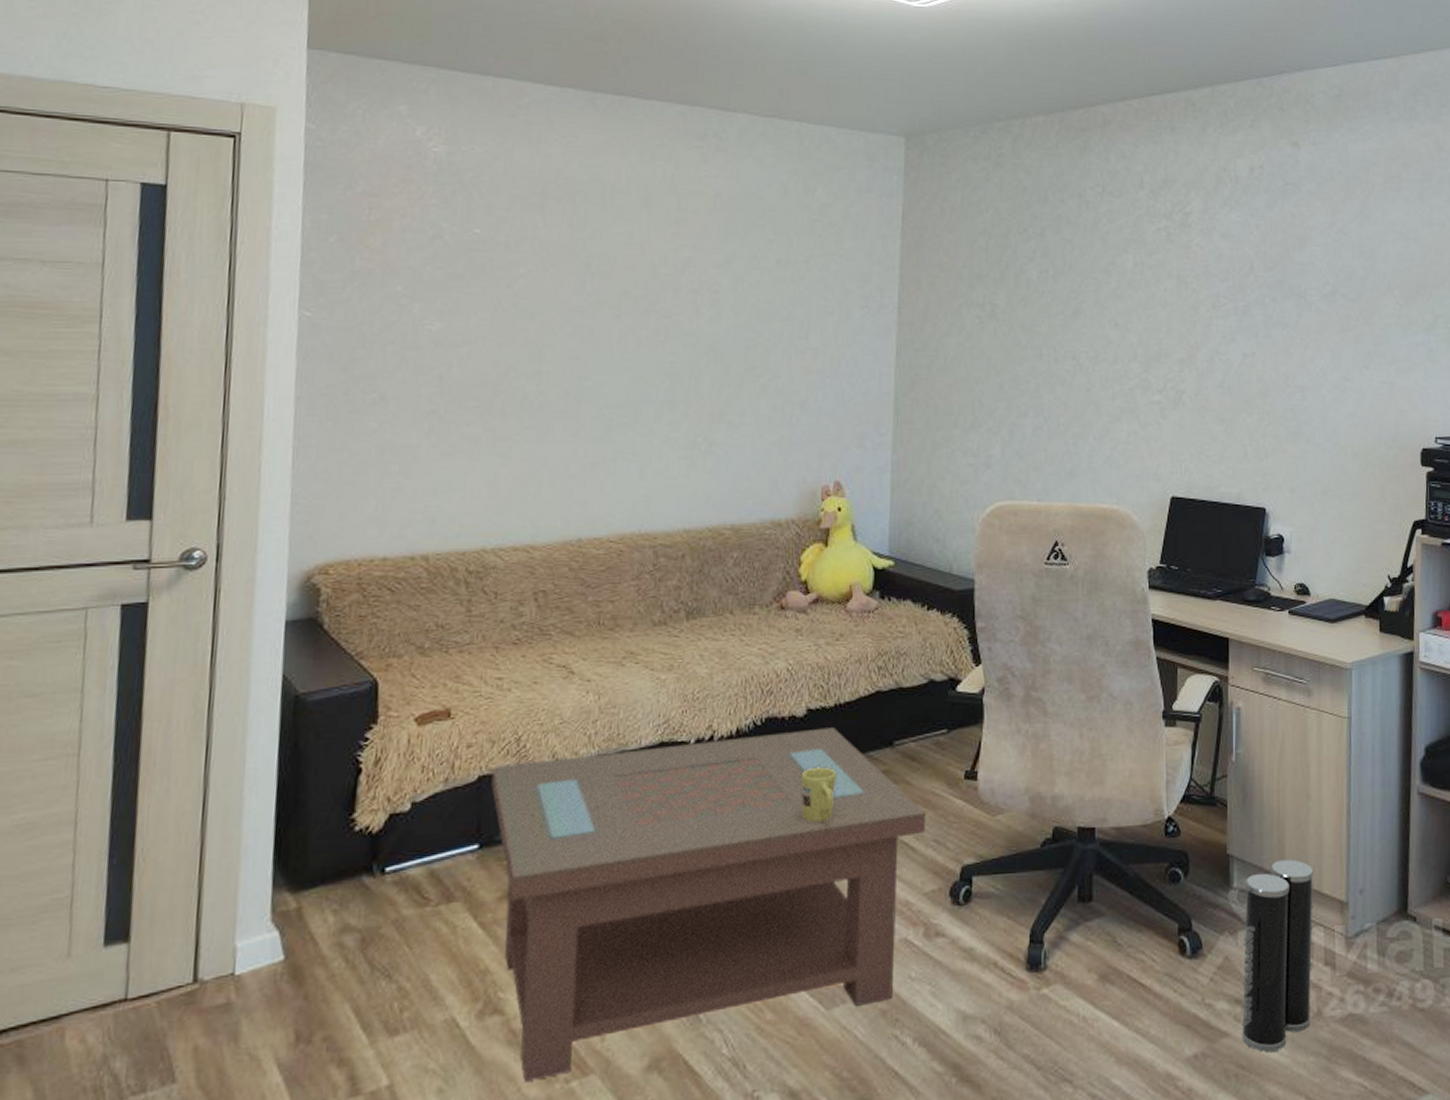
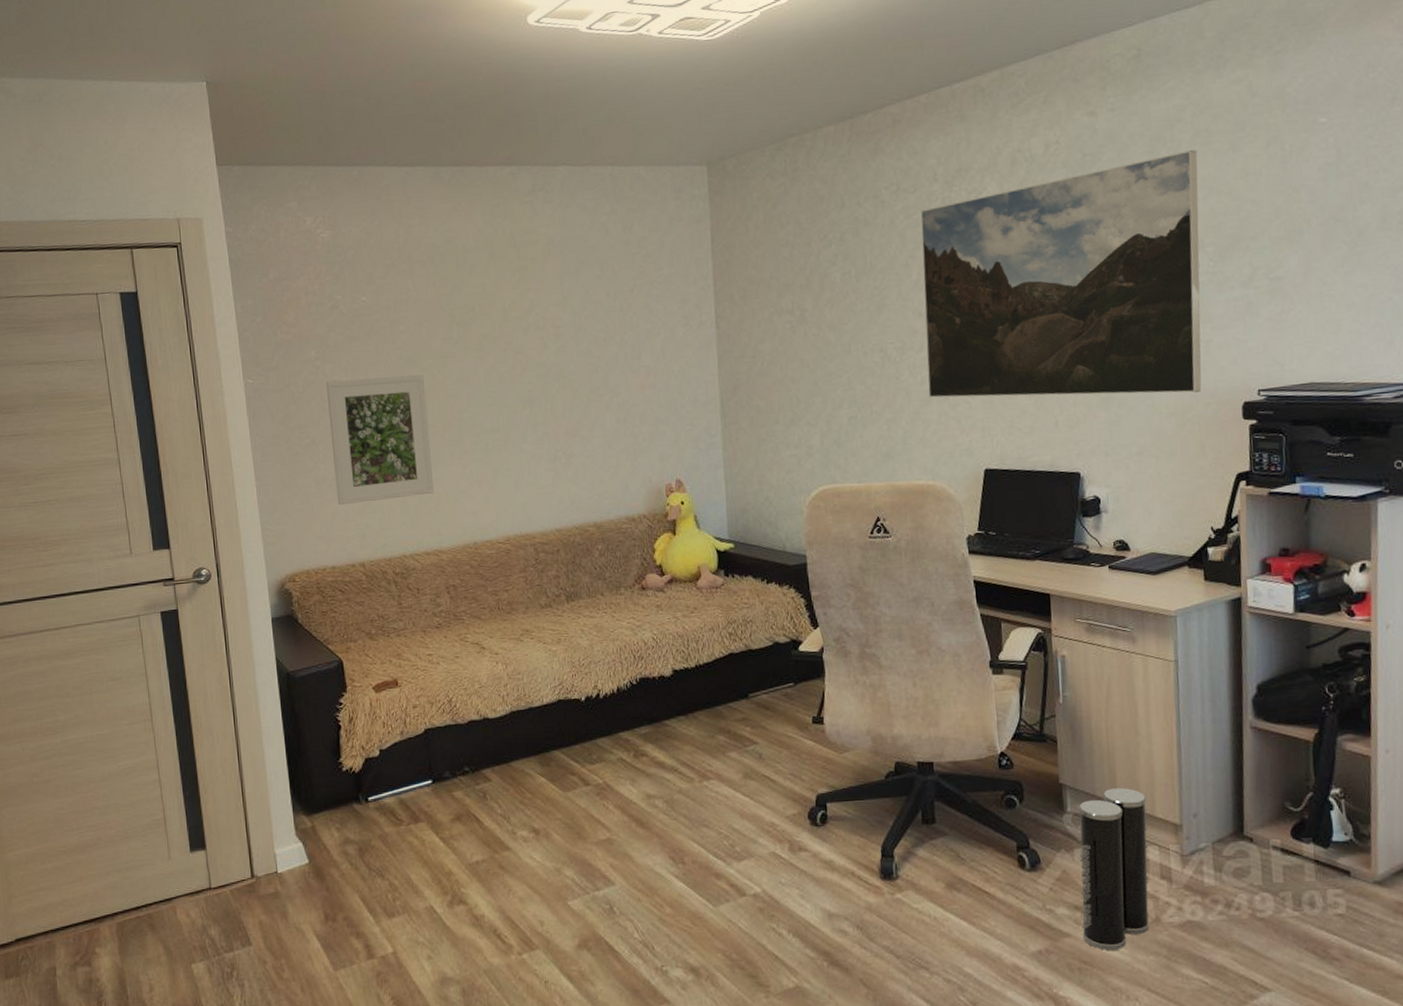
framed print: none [403,325,541,481] -> present [325,374,435,506]
coffee table: present [491,728,925,1081] -> none [434,684,782,953]
mug: present [800,766,837,822] -> none [673,716,704,761]
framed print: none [1119,193,1389,434] -> present [920,150,1202,398]

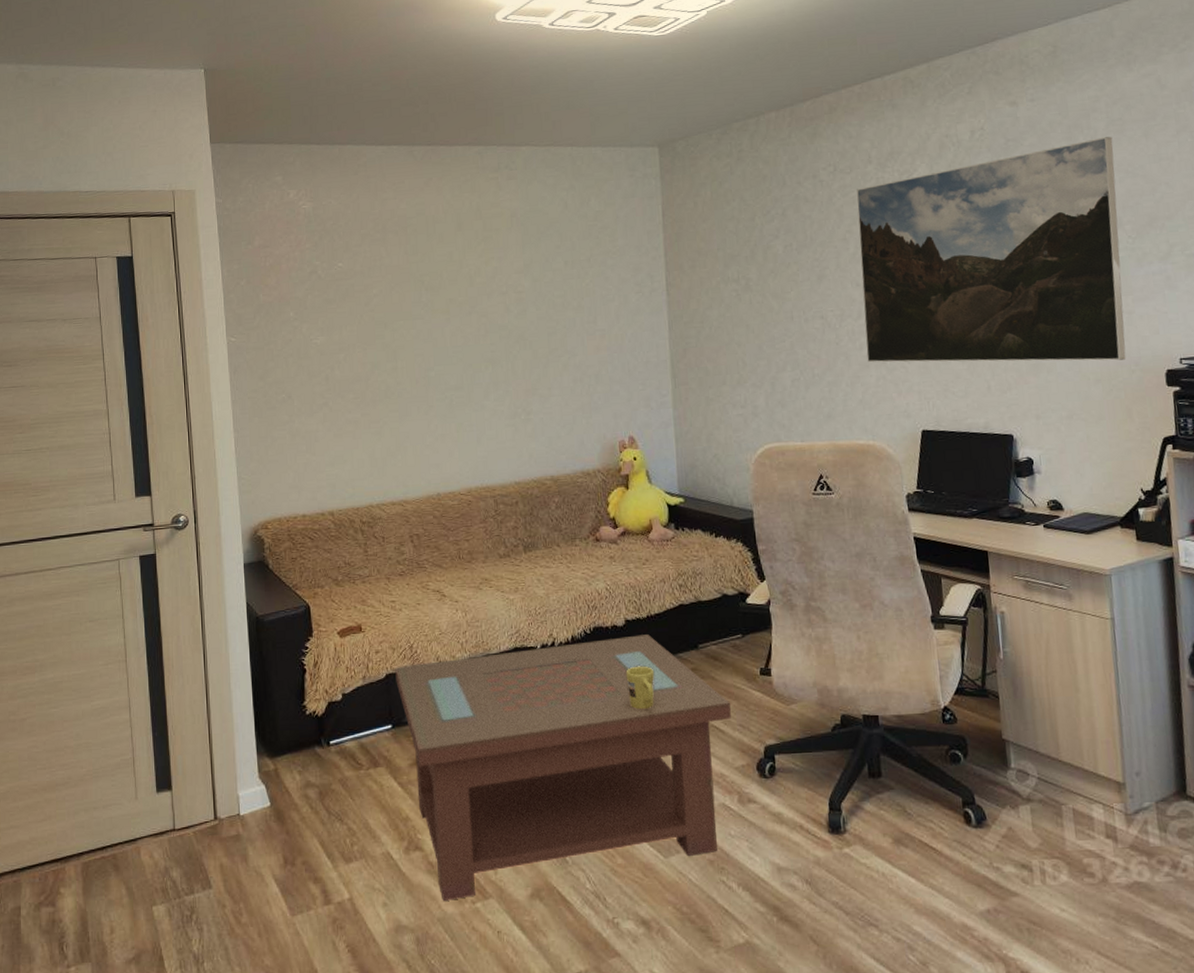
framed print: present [325,374,435,506] -> none [302,335,401,457]
coffee table: none [434,684,782,953] -> present [395,634,731,901]
mug: none [673,716,704,761] -> present [625,665,655,710]
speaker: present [1079,787,1150,950] -> none [1022,744,1097,911]

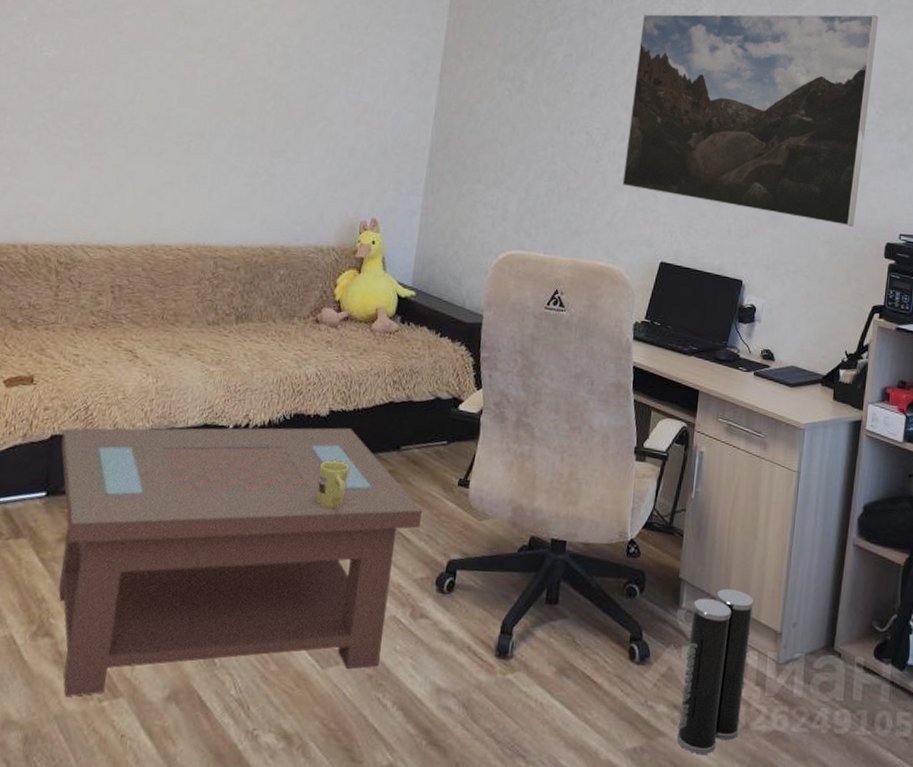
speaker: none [1022,744,1097,911] -> present [676,588,754,754]

